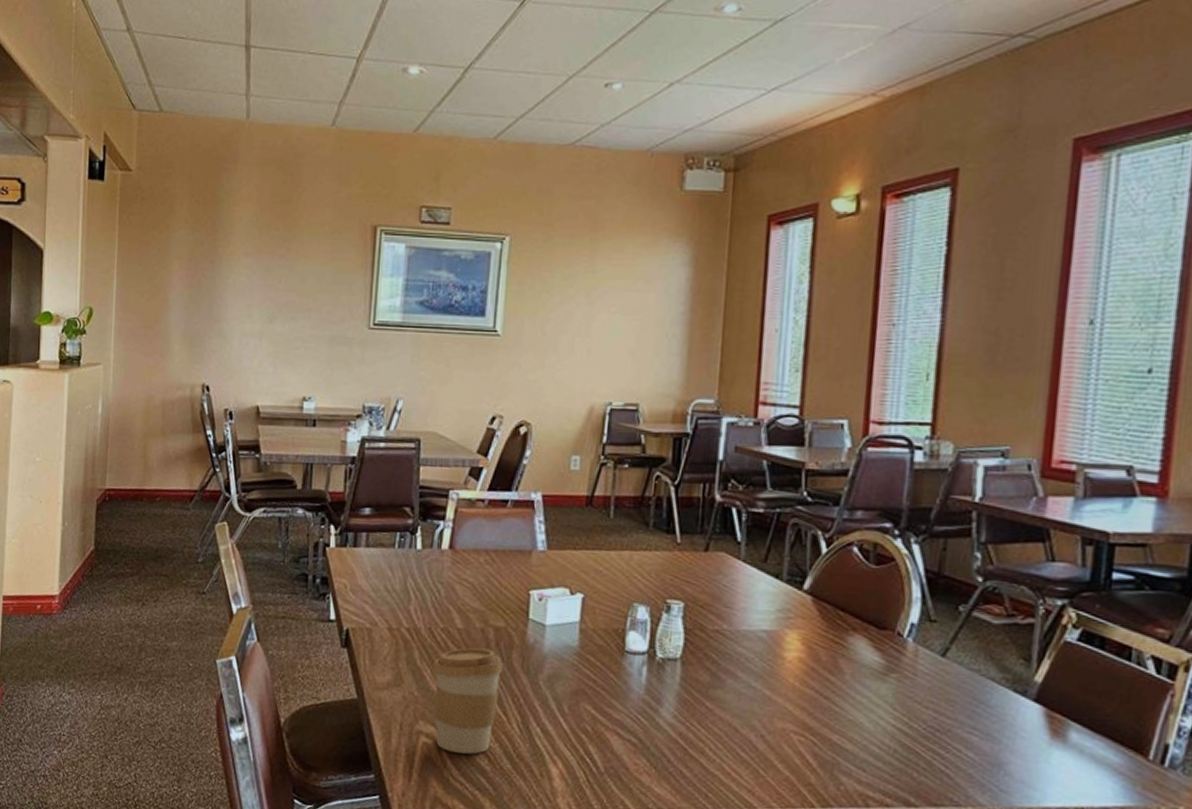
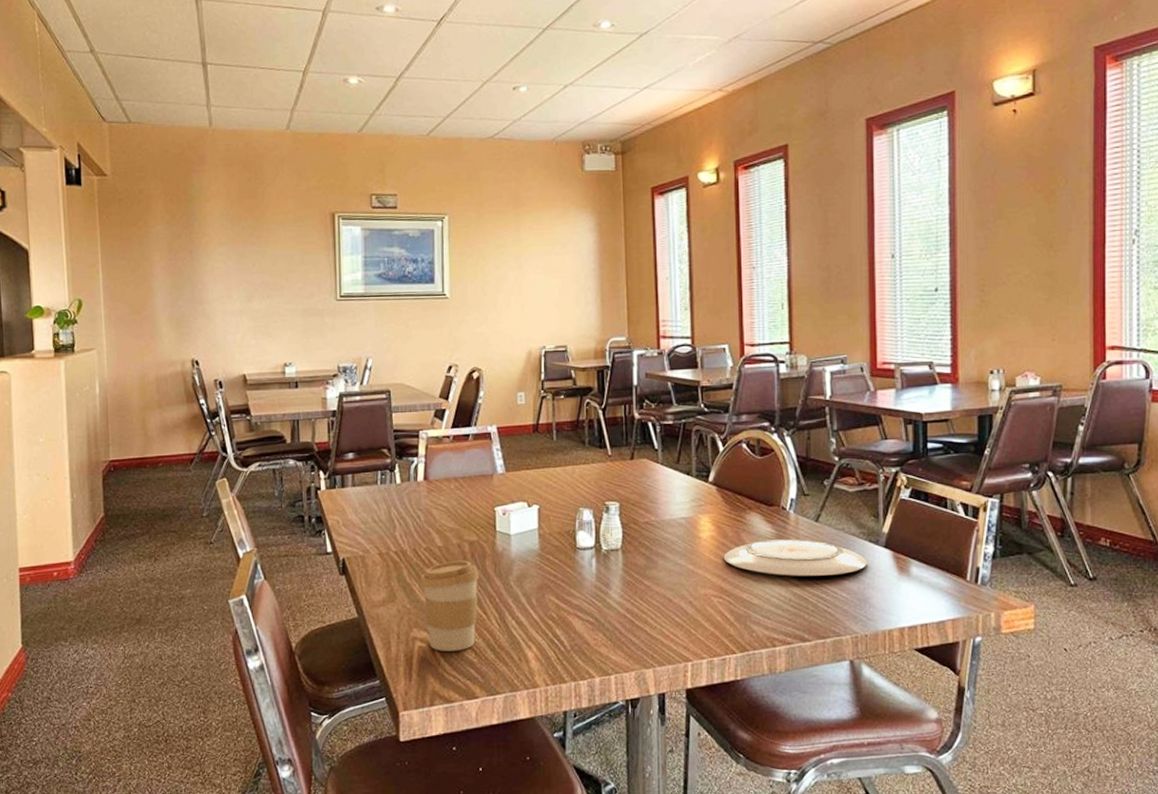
plate: none [811,670,1008,729] -> present [723,538,867,576]

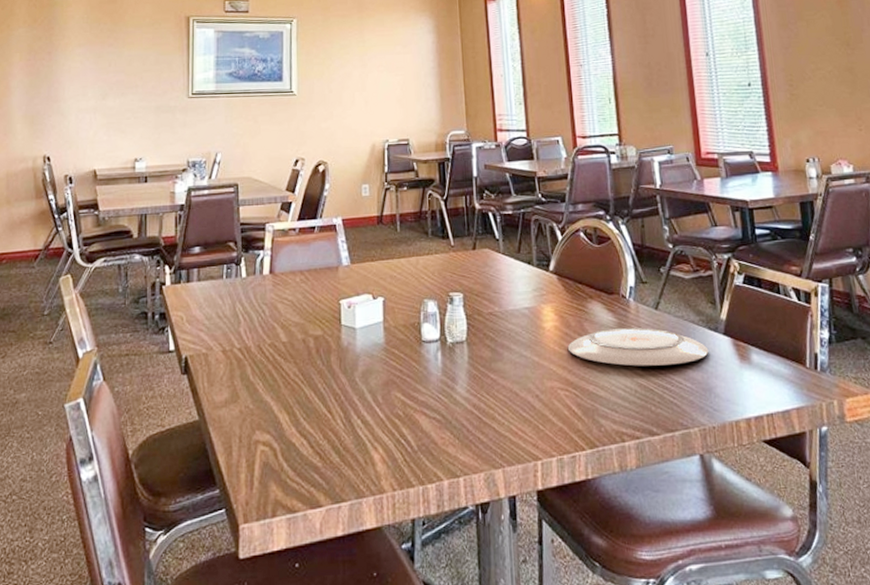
coffee cup: present [420,560,479,651] -> none [263,356,324,455]

